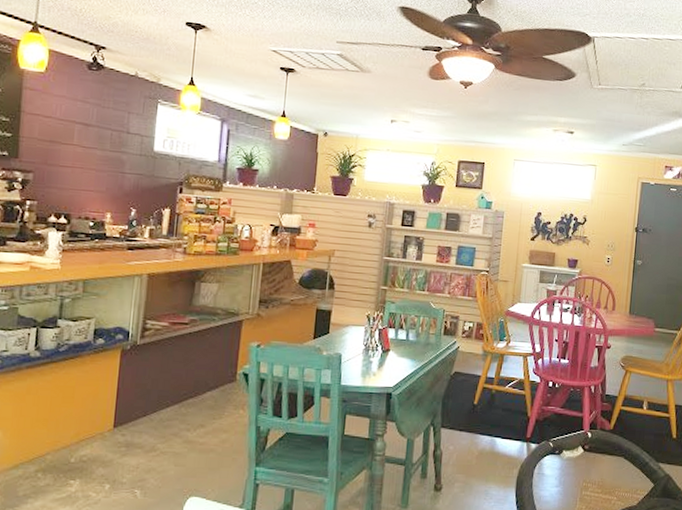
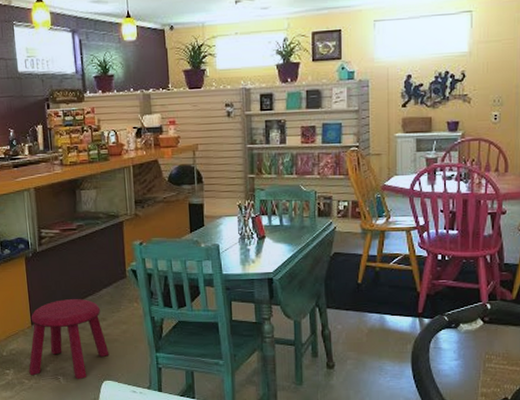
stool: none [99,400,202,495] -> present [29,299,110,380]

